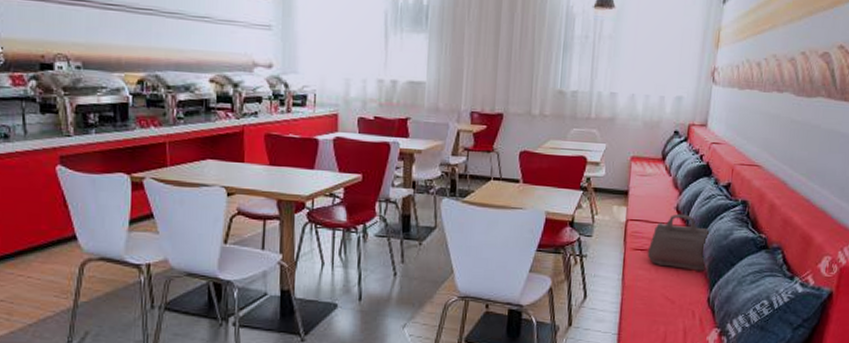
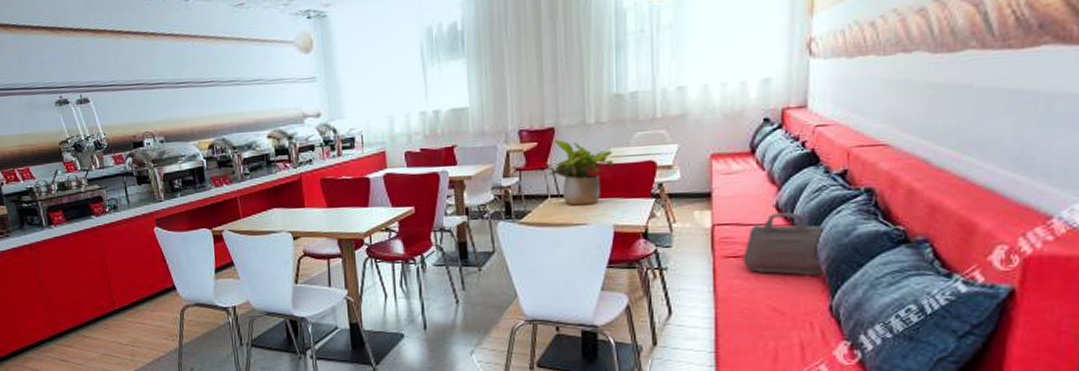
potted plant: none [493,125,552,191] -> present [548,139,614,206]

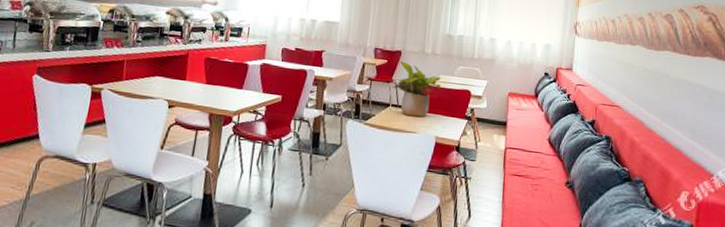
handbag: present [742,211,826,276] -> none [524,144,580,199]

